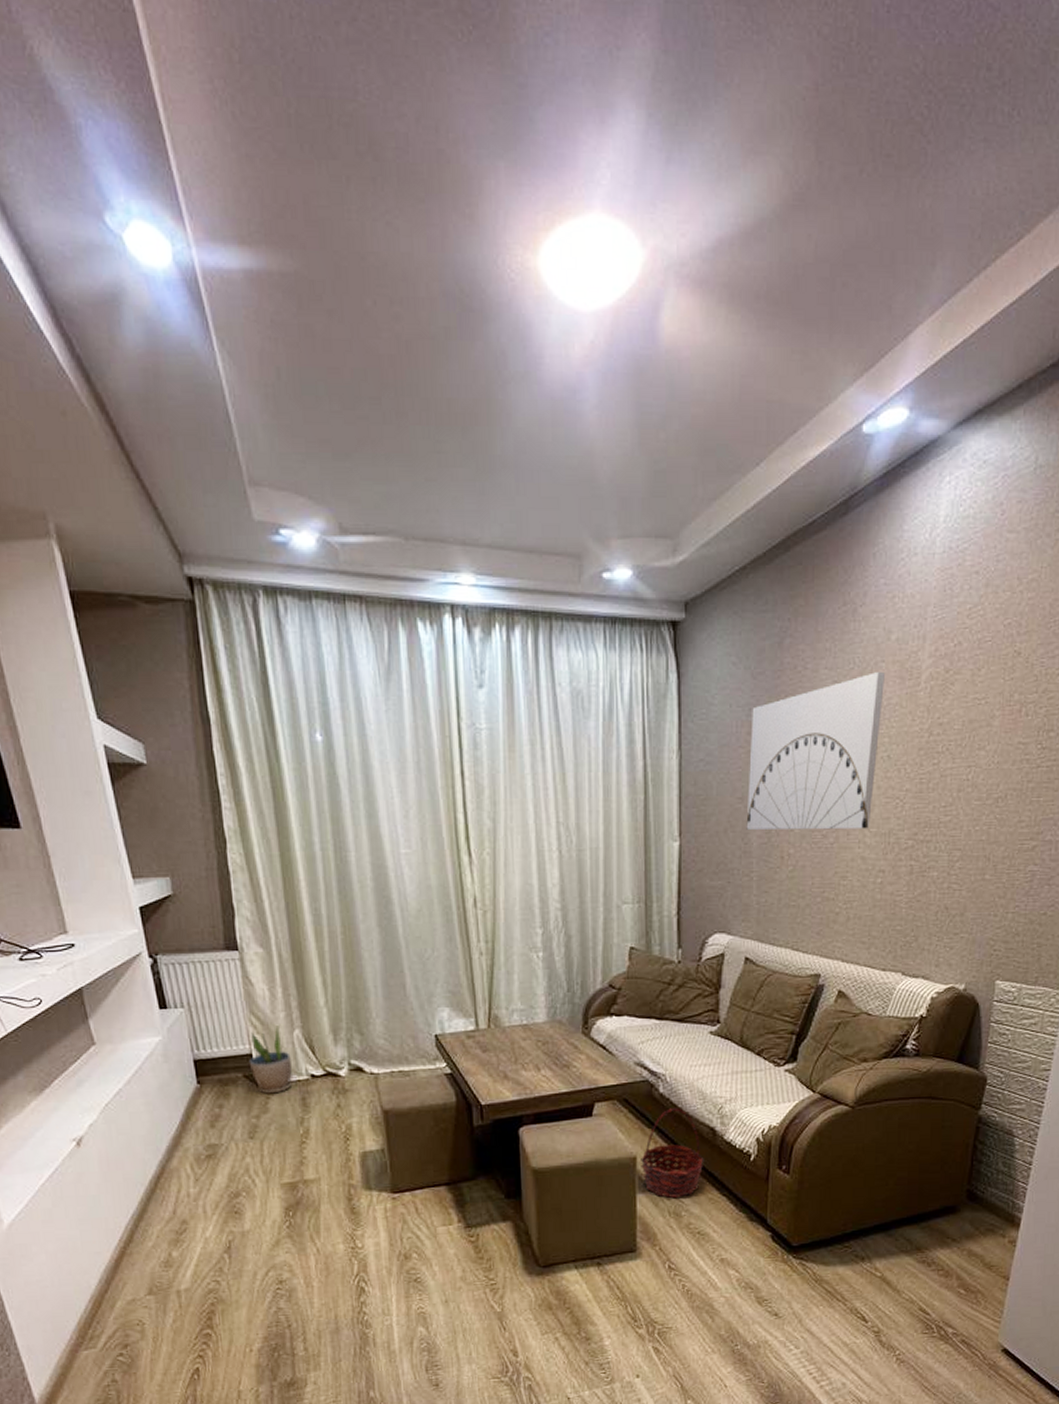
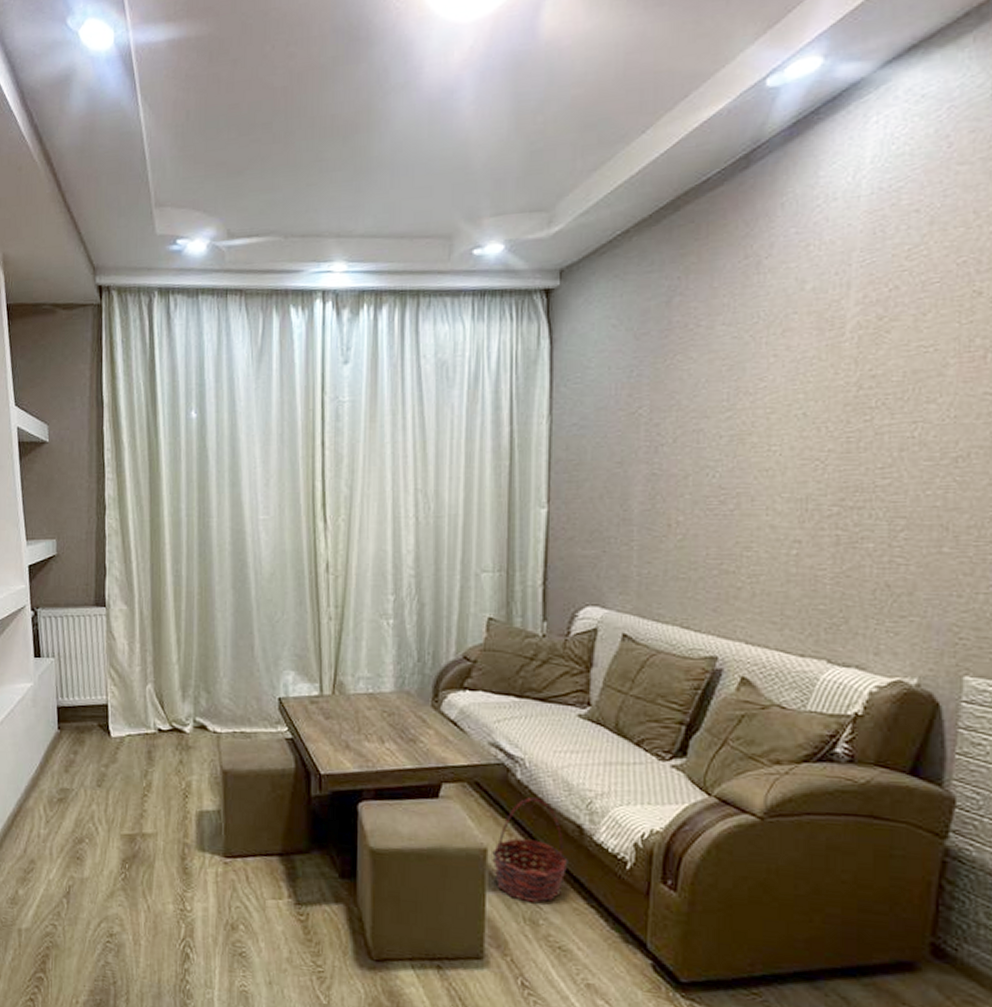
potted plant: present [248,1026,293,1094] -> none [104,679,142,745]
wall art: present [746,672,885,831] -> none [626,324,798,496]

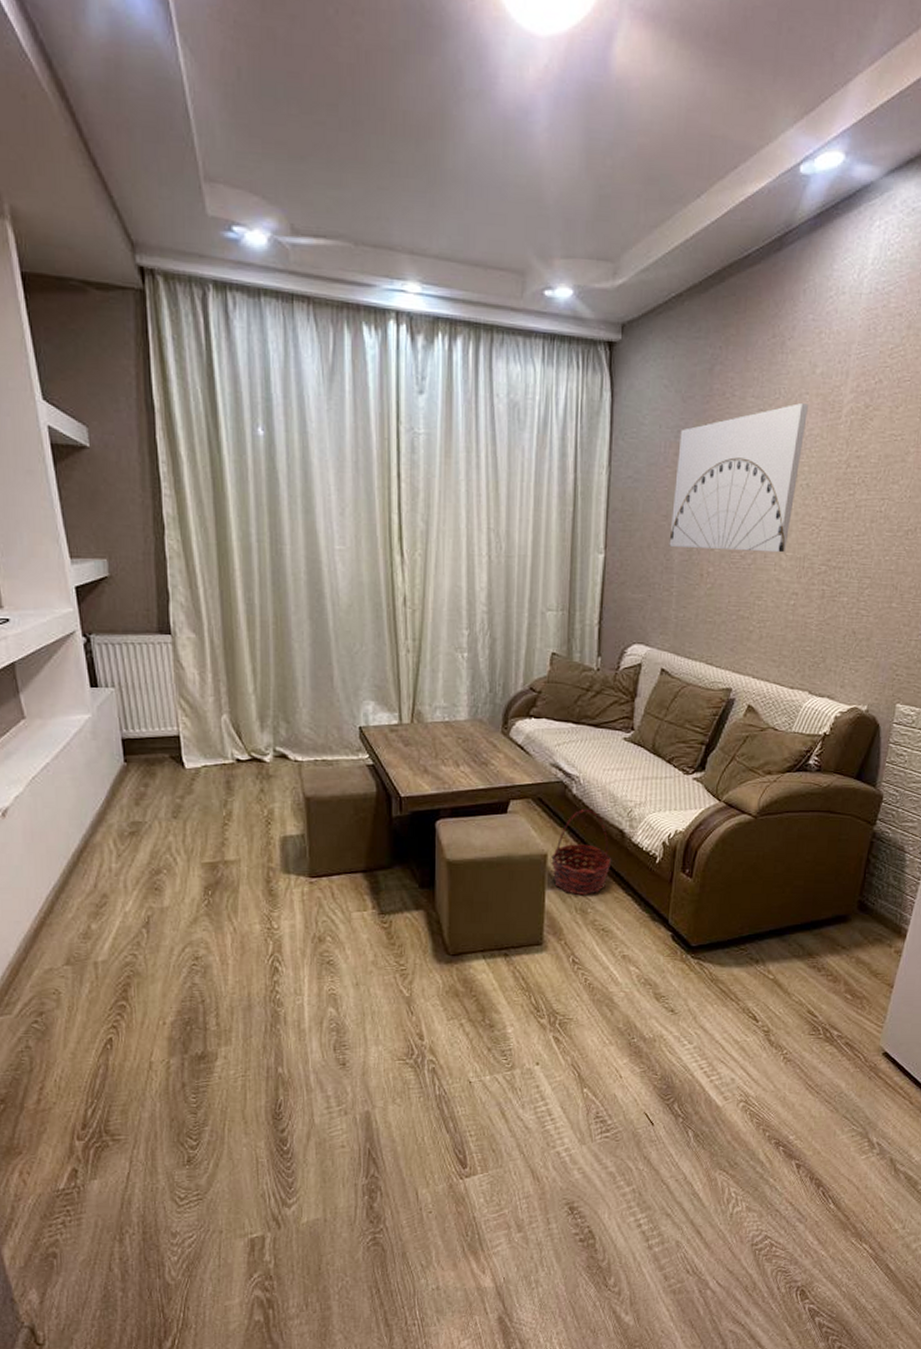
wall art: none [626,324,798,496] -> present [669,403,808,553]

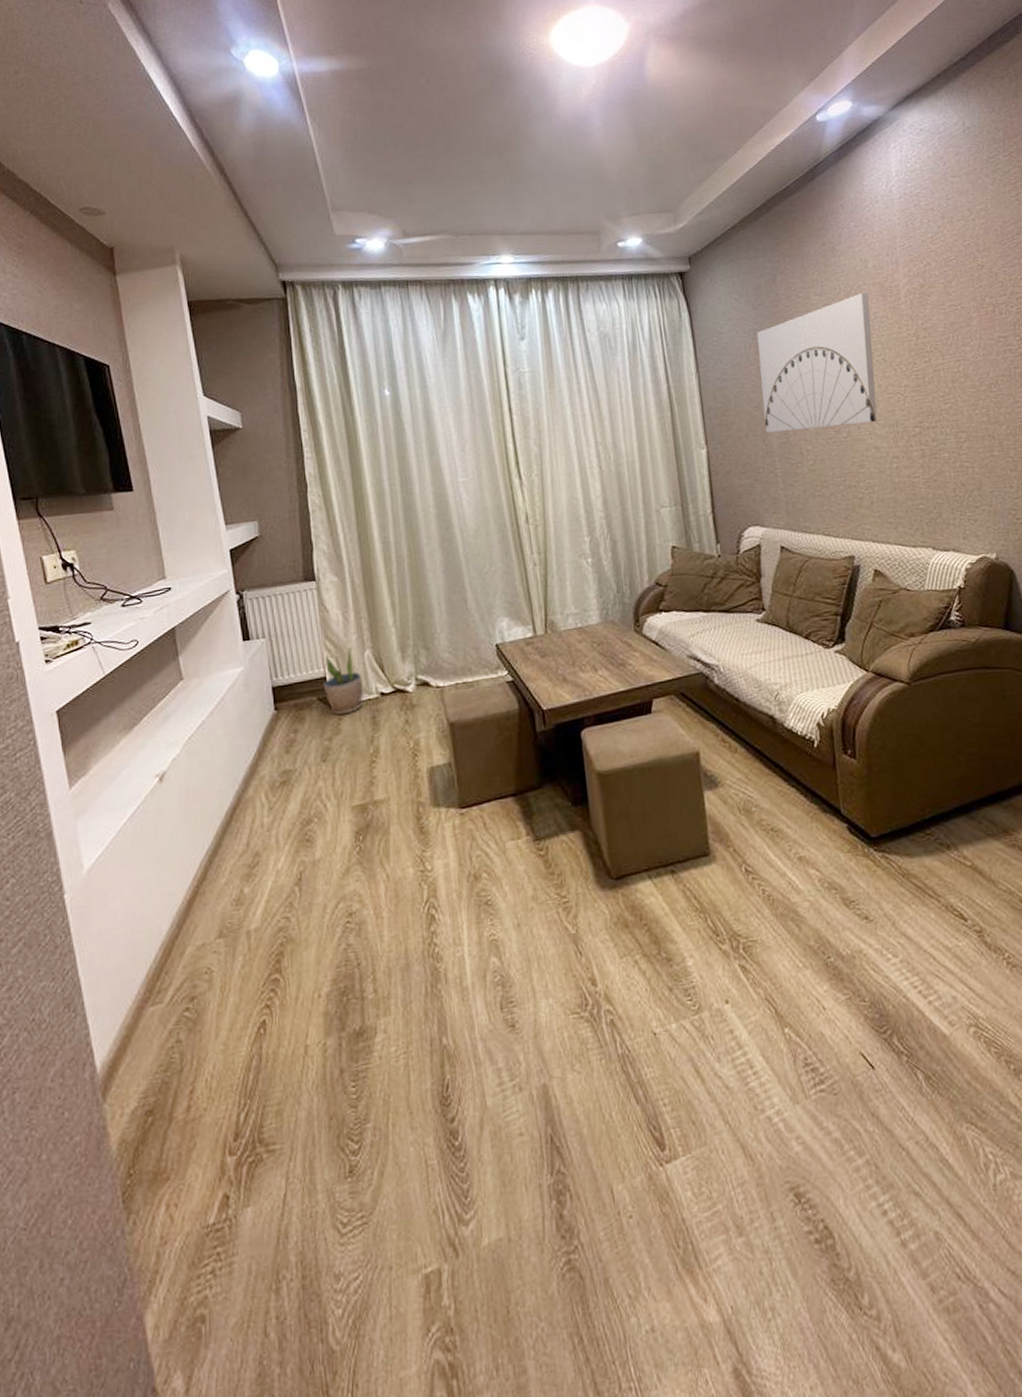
potted plant: none [176,710,218,776] -> present [322,647,363,716]
basket: present [551,809,612,895] -> none [704,698,768,793]

